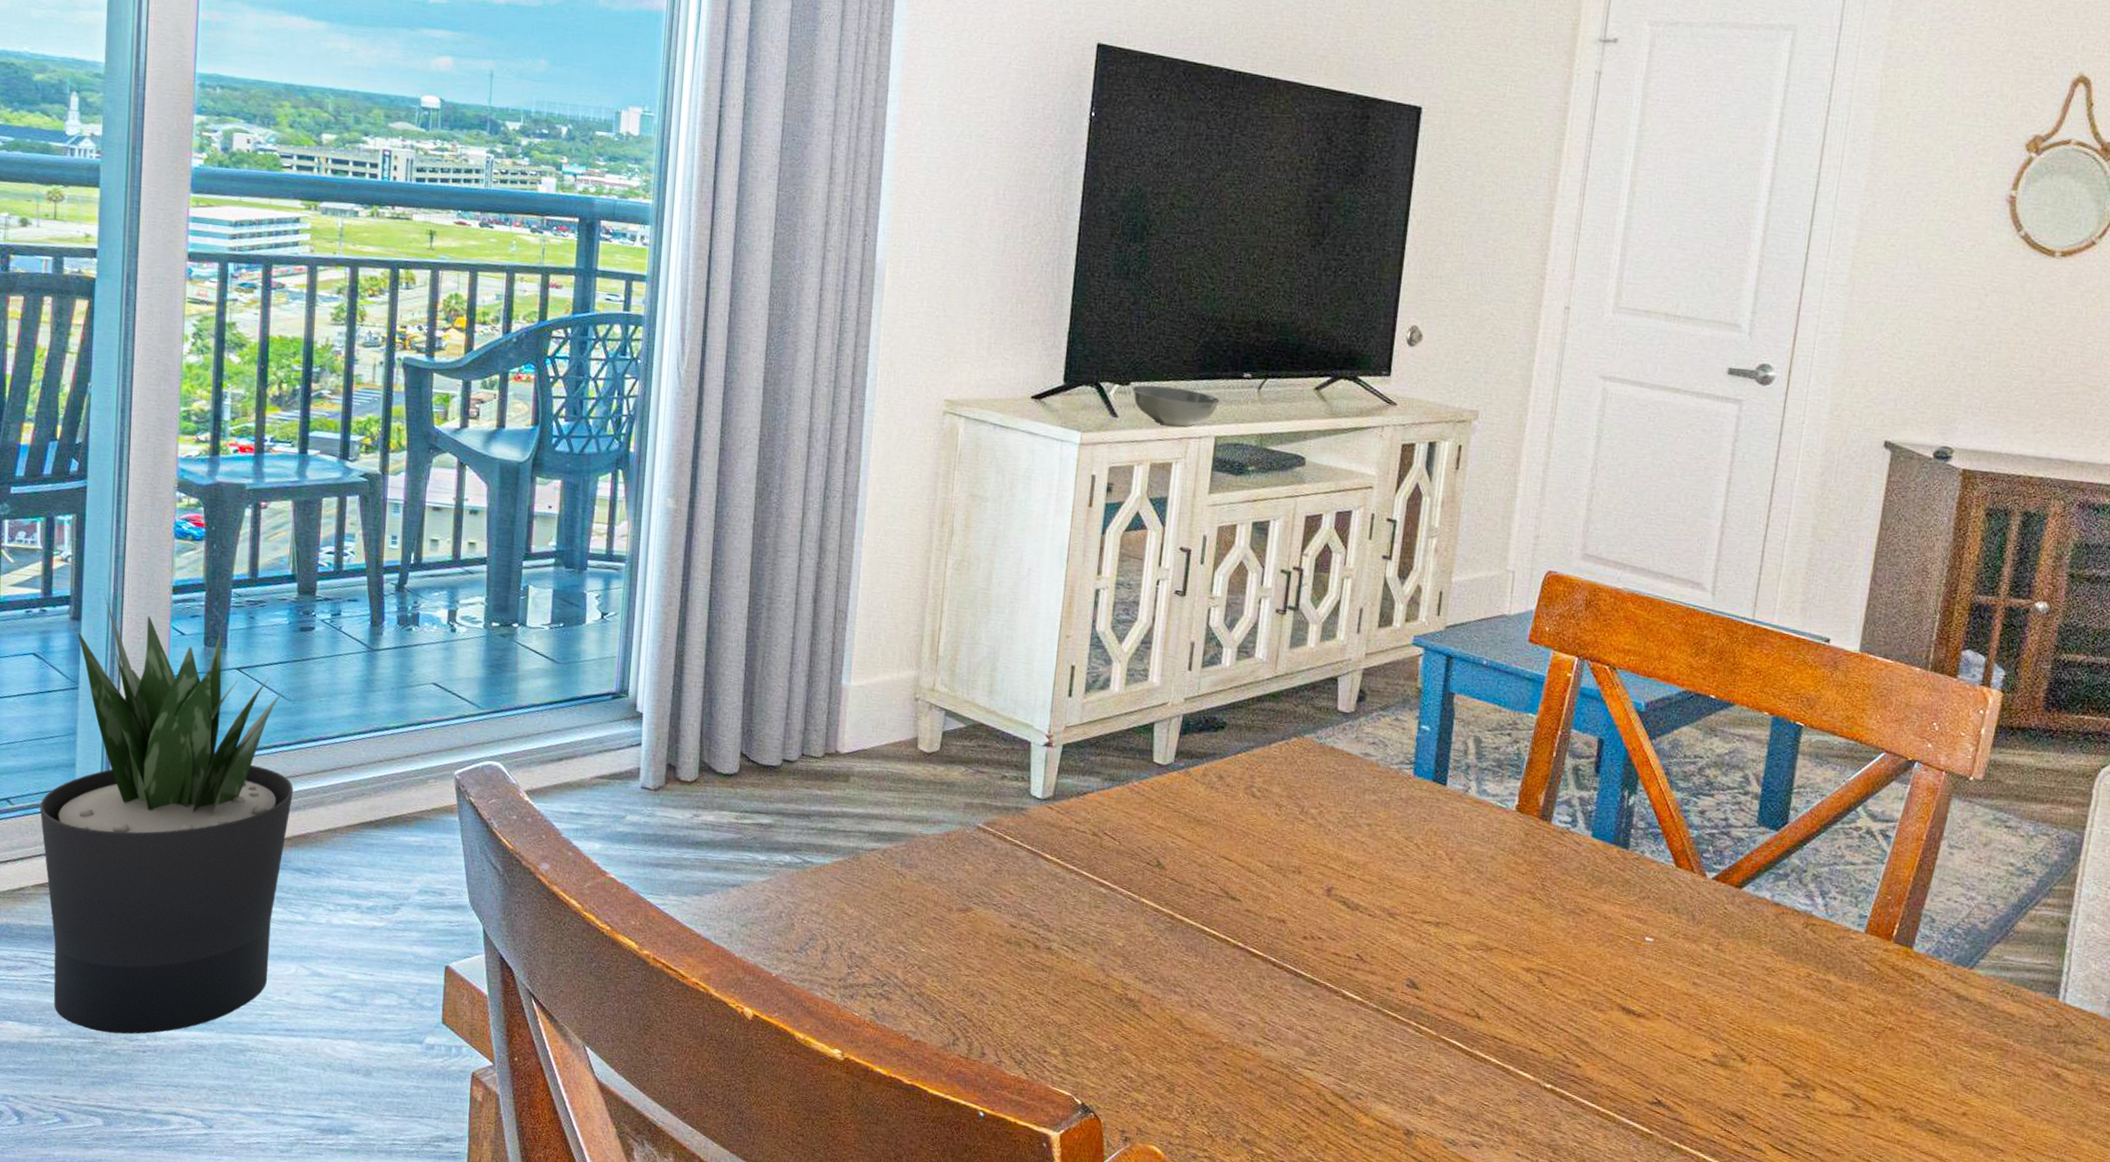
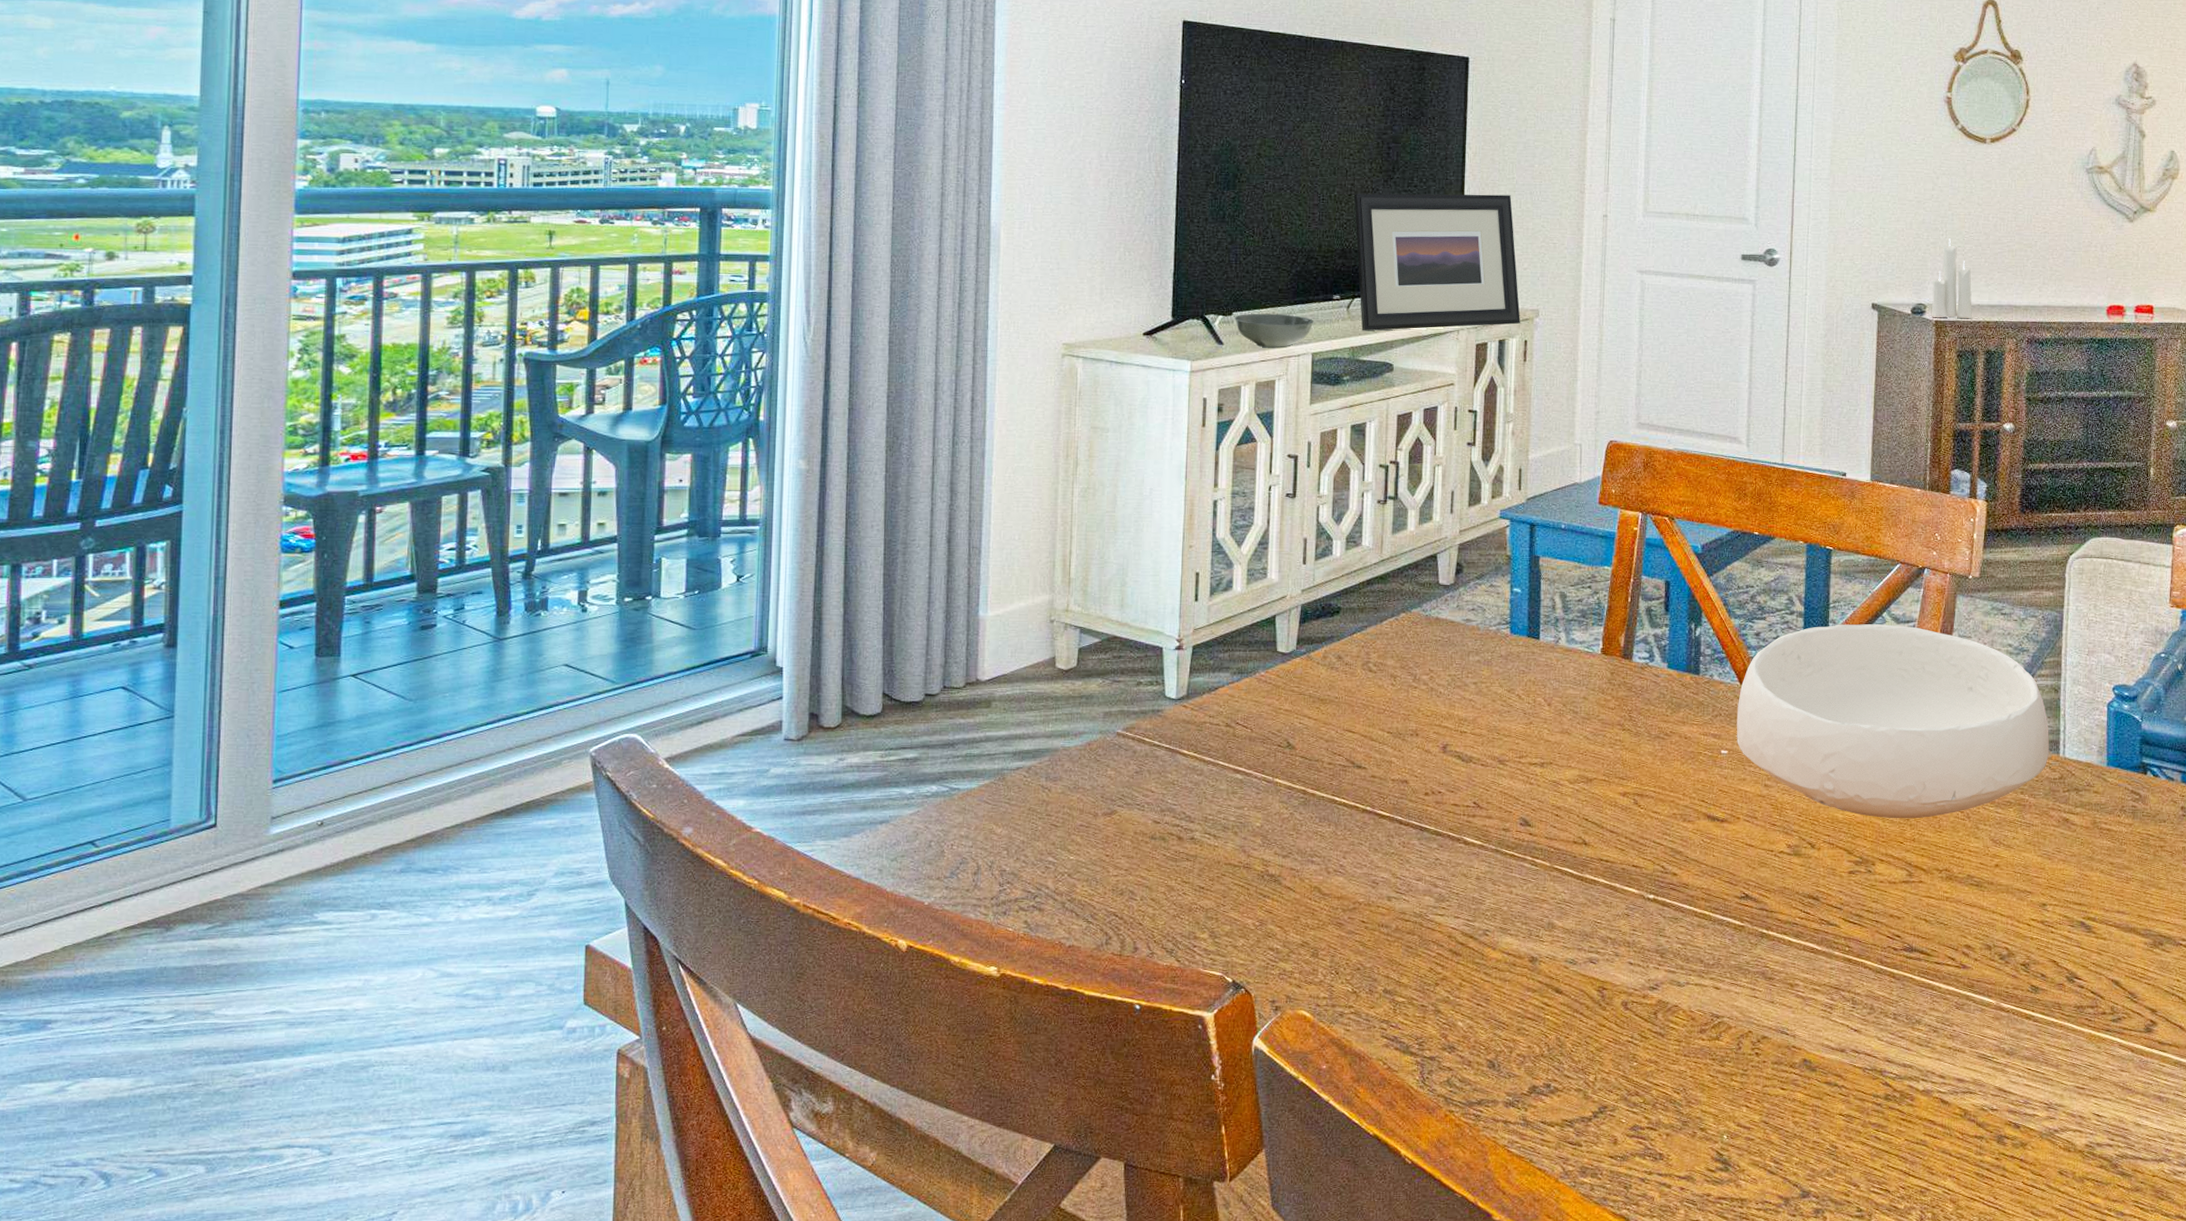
planter: present [39,596,293,1034] -> none [129,619,416,1073]
picture frame: none [1272,257,1458,426] -> present [1354,193,1520,331]
bowl: none [1665,812,2049,1048] -> present [1736,624,2050,819]
candle: none [1957,371,2017,471] -> present [1931,238,1972,319]

